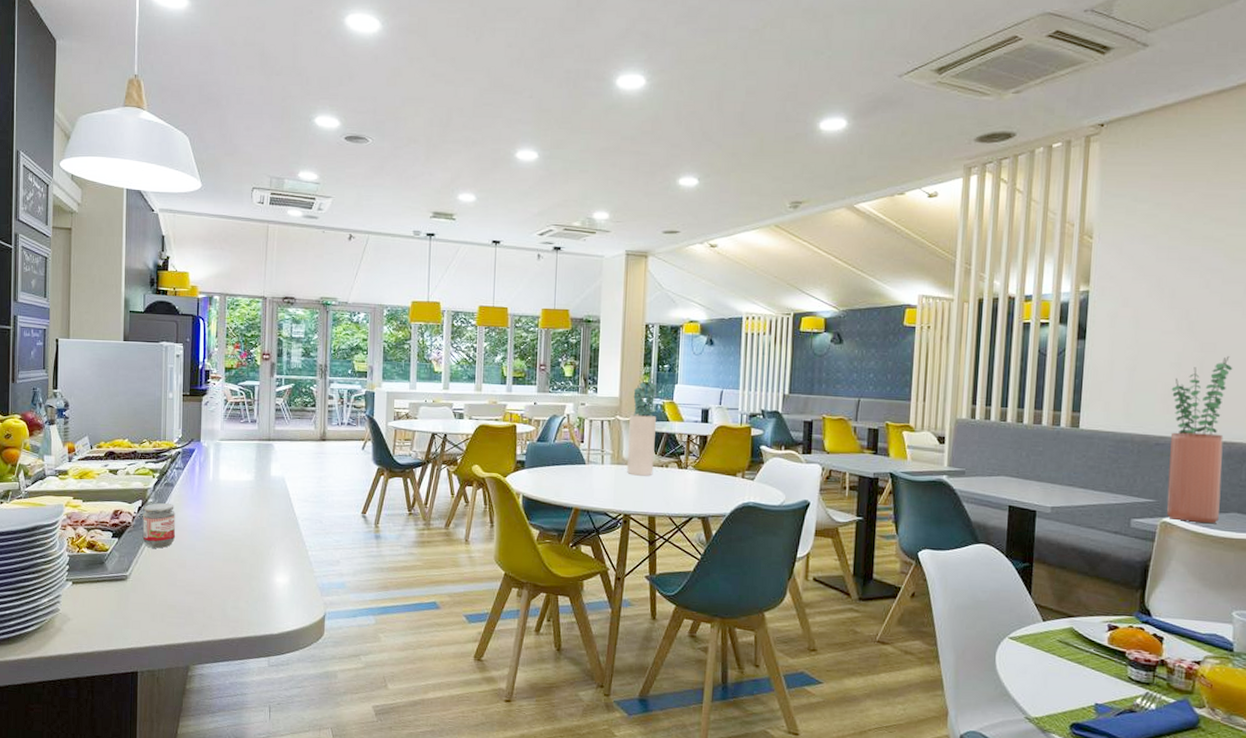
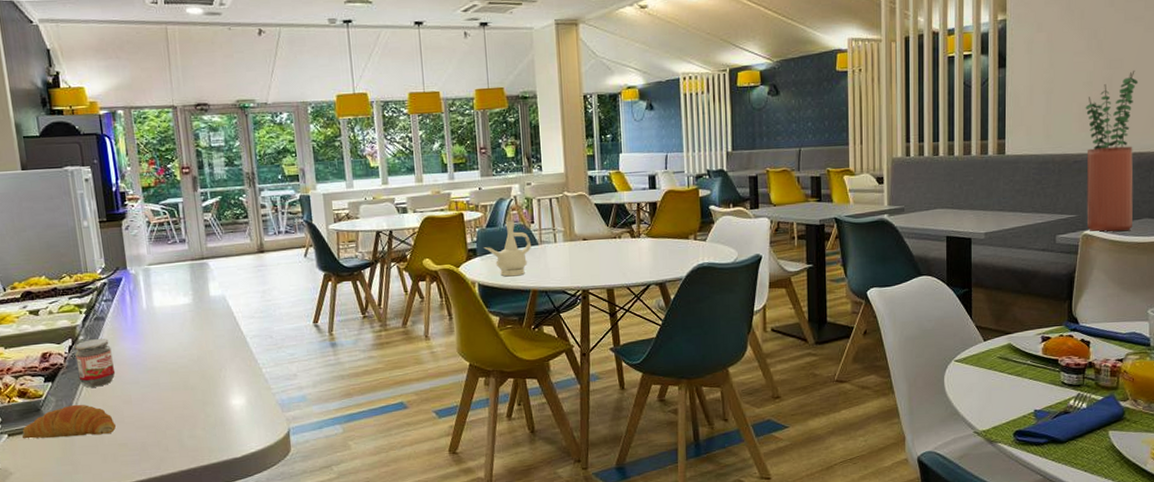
croissant: none [84,562,168,594] -> present [21,404,116,439]
coffeepot: none [531,437,579,493] -> present [483,220,532,277]
vase: present [627,374,658,476] -> none [577,145,607,251]

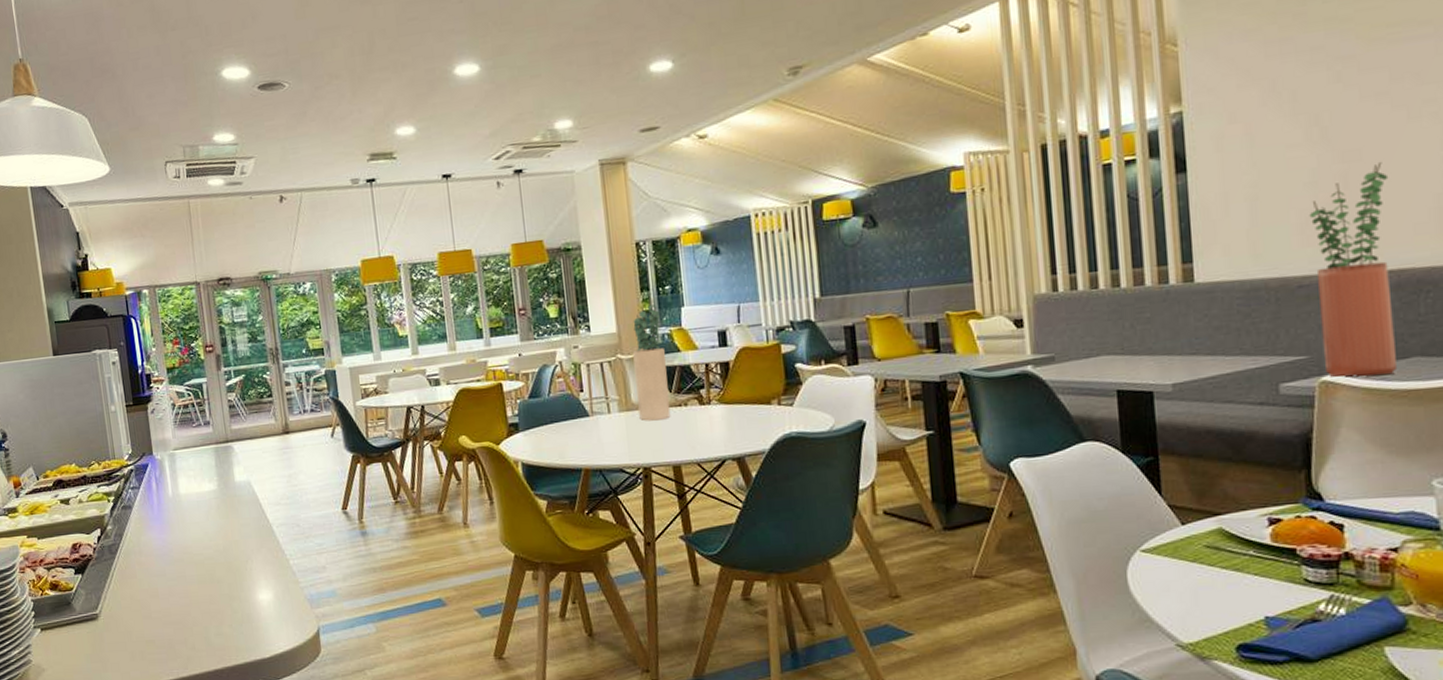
croissant: present [21,404,116,439] -> none [53,597,143,634]
jam: present [75,339,116,388] -> none [103,528,143,580]
coffeepot: present [483,220,532,277] -> none [526,389,582,454]
vase: none [577,145,607,251] -> present [633,299,671,422]

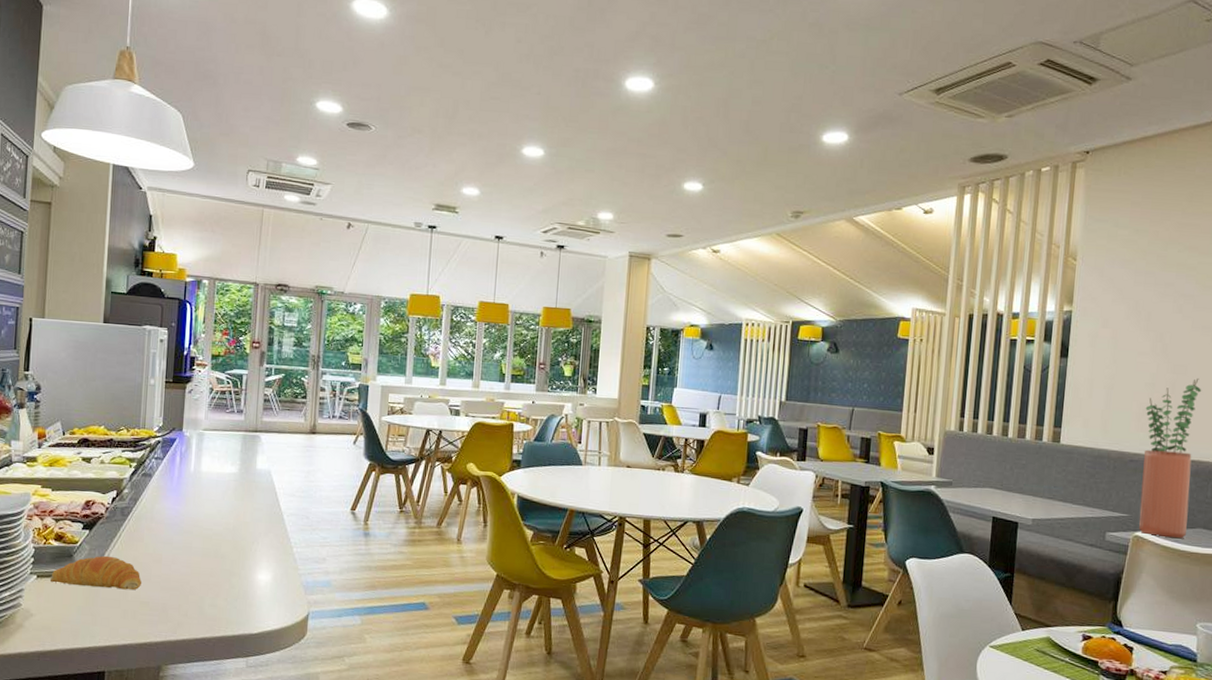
croissant: none [53,597,143,634] -> present [49,555,141,590]
vase: present [633,299,671,422] -> none [624,376,657,479]

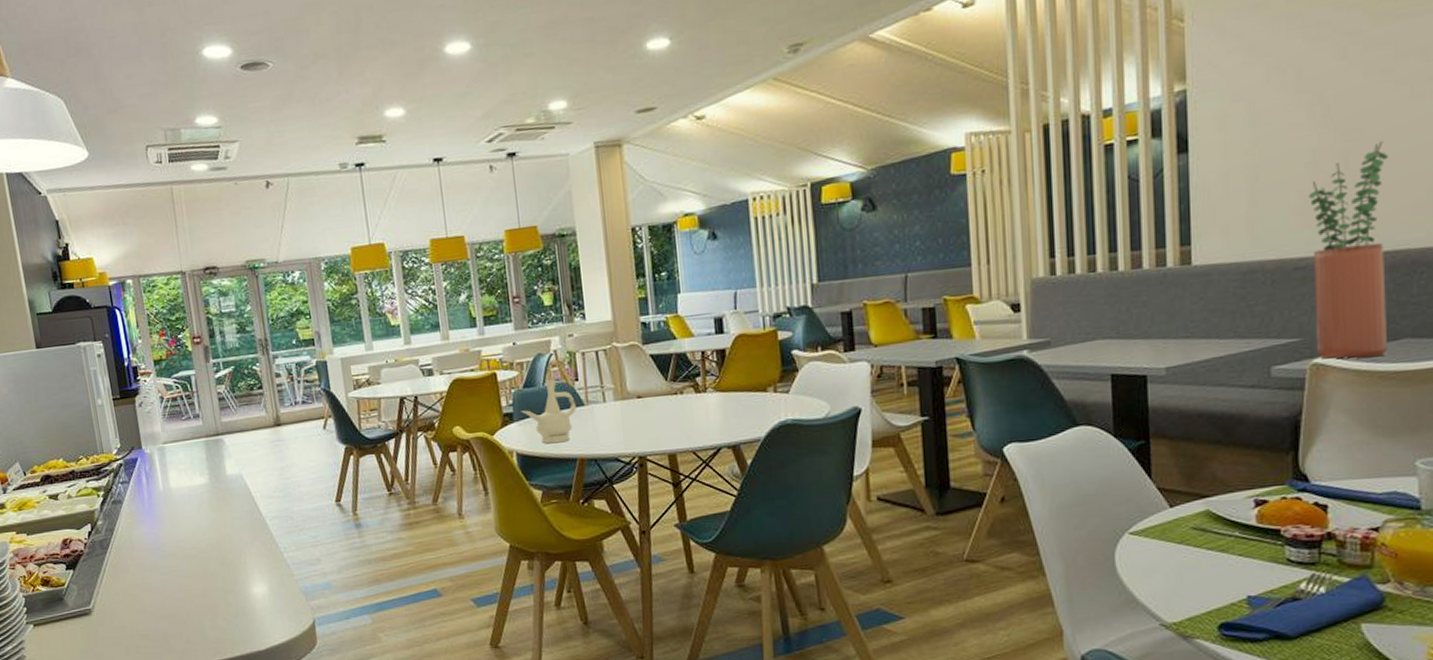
croissant: present [49,555,141,590] -> none [46,592,137,630]
coffeepot: none [528,437,576,494] -> present [520,378,577,444]

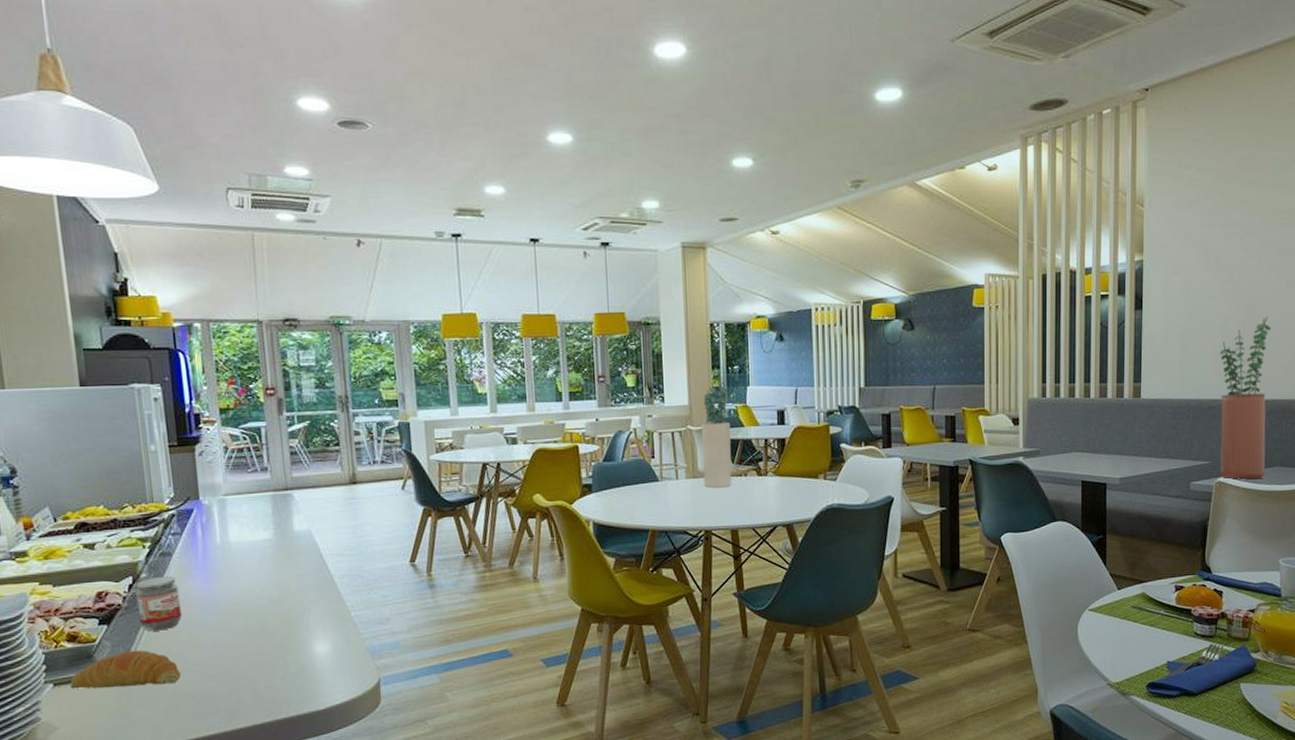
croissant: none [46,592,137,630] -> present [69,650,181,689]
jam: none [94,523,135,575] -> present [136,576,183,631]
coffeepot: present [520,378,577,444] -> none [599,454,652,515]
vase: none [628,285,667,410] -> present [702,377,732,488]

